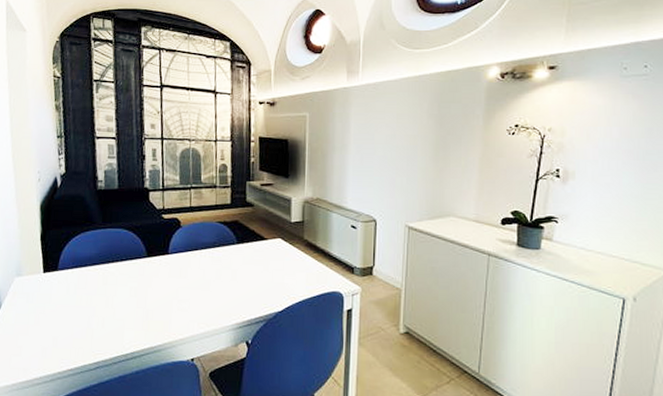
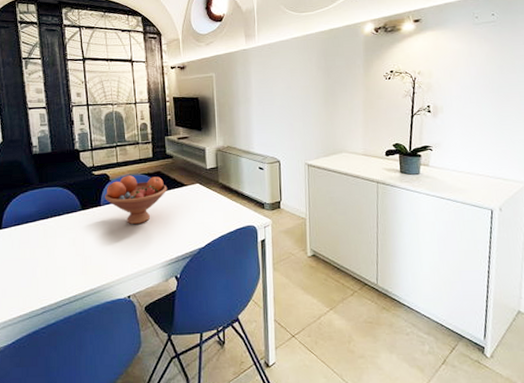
fruit bowl: none [173,222,245,279] -> present [104,175,168,225]

